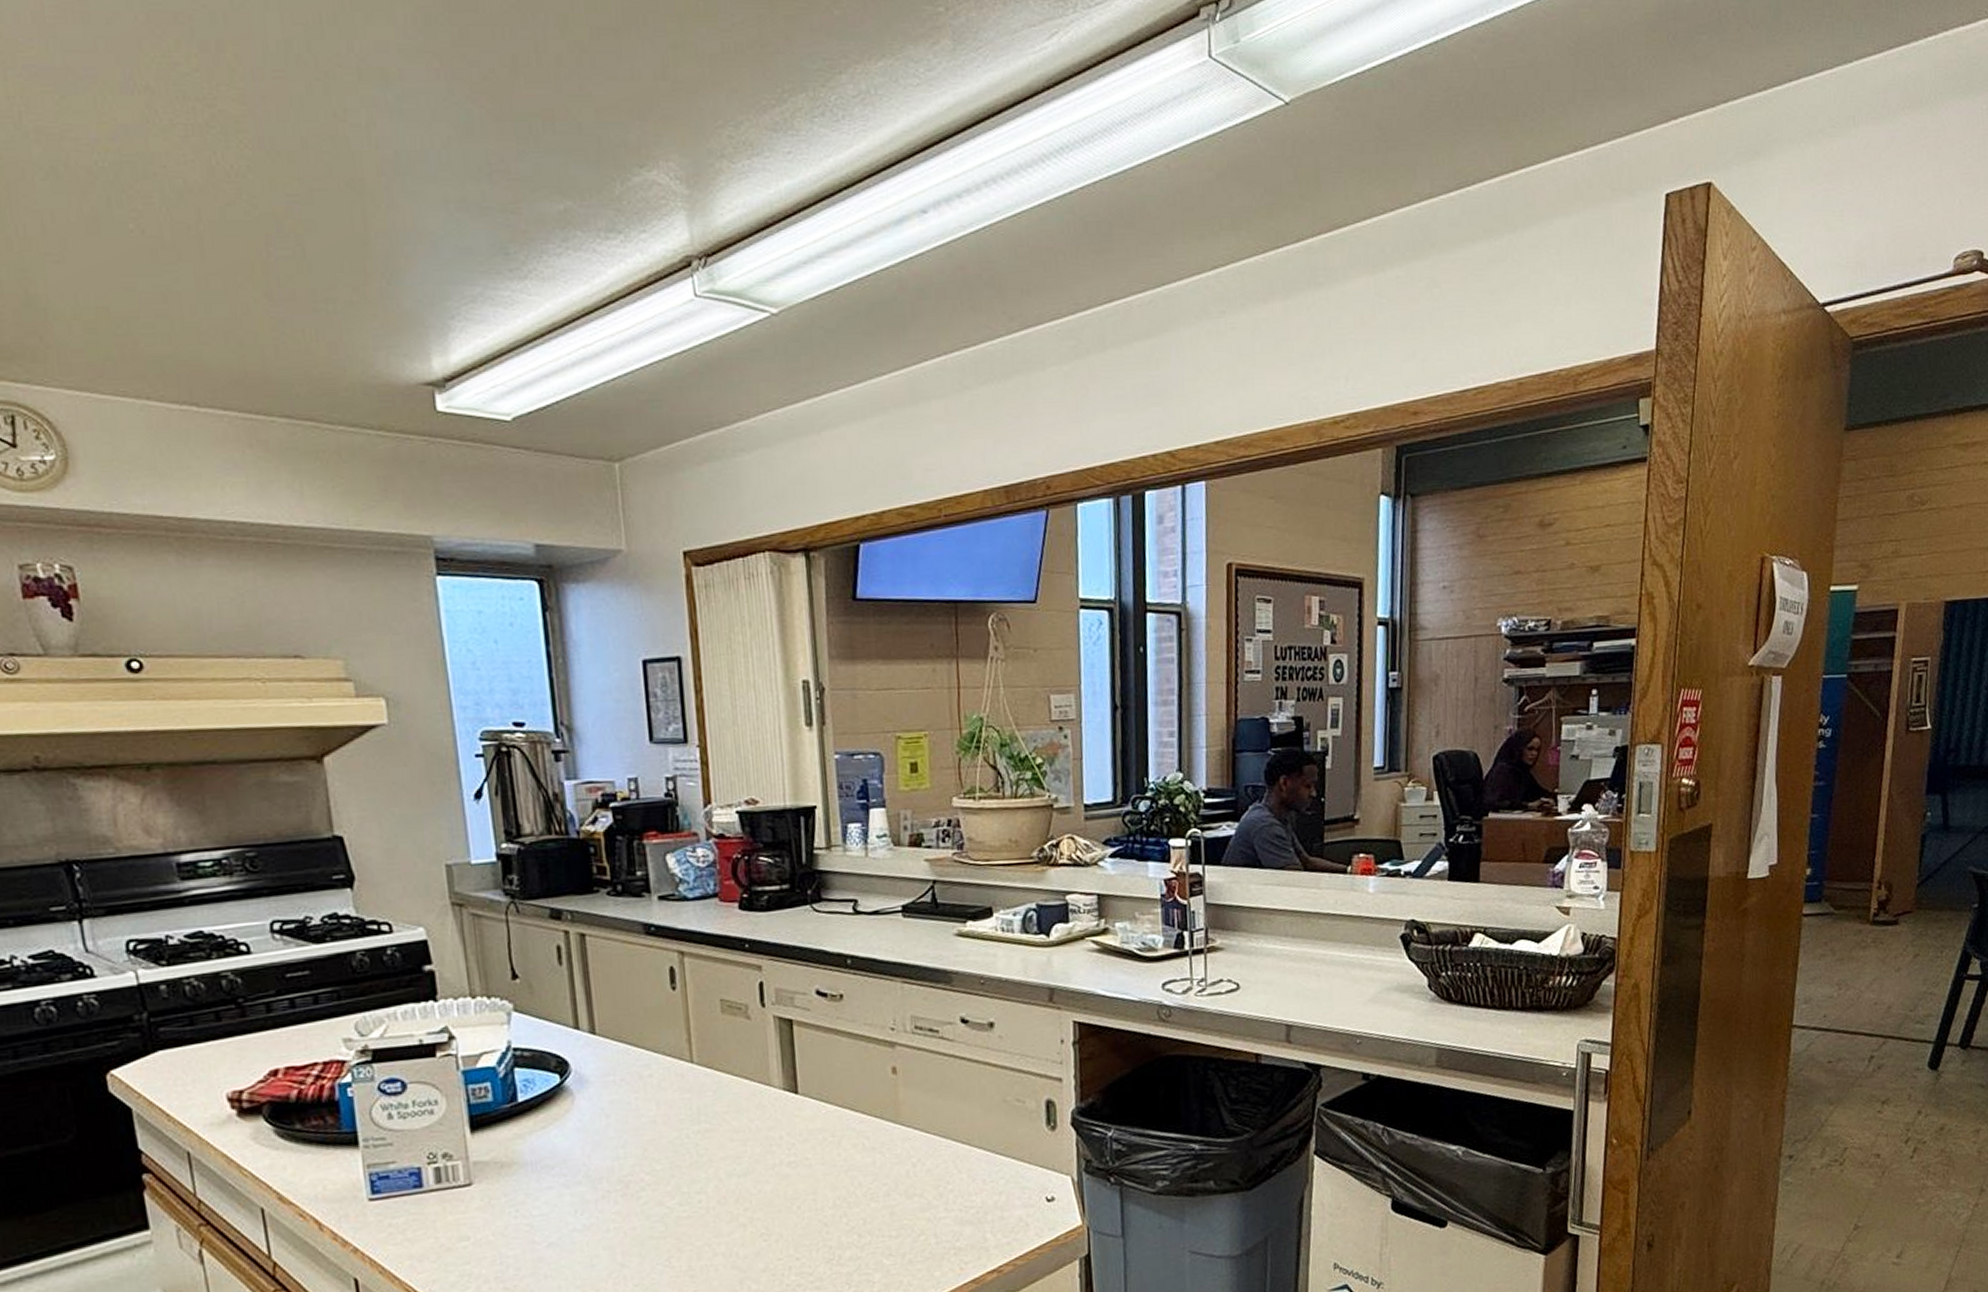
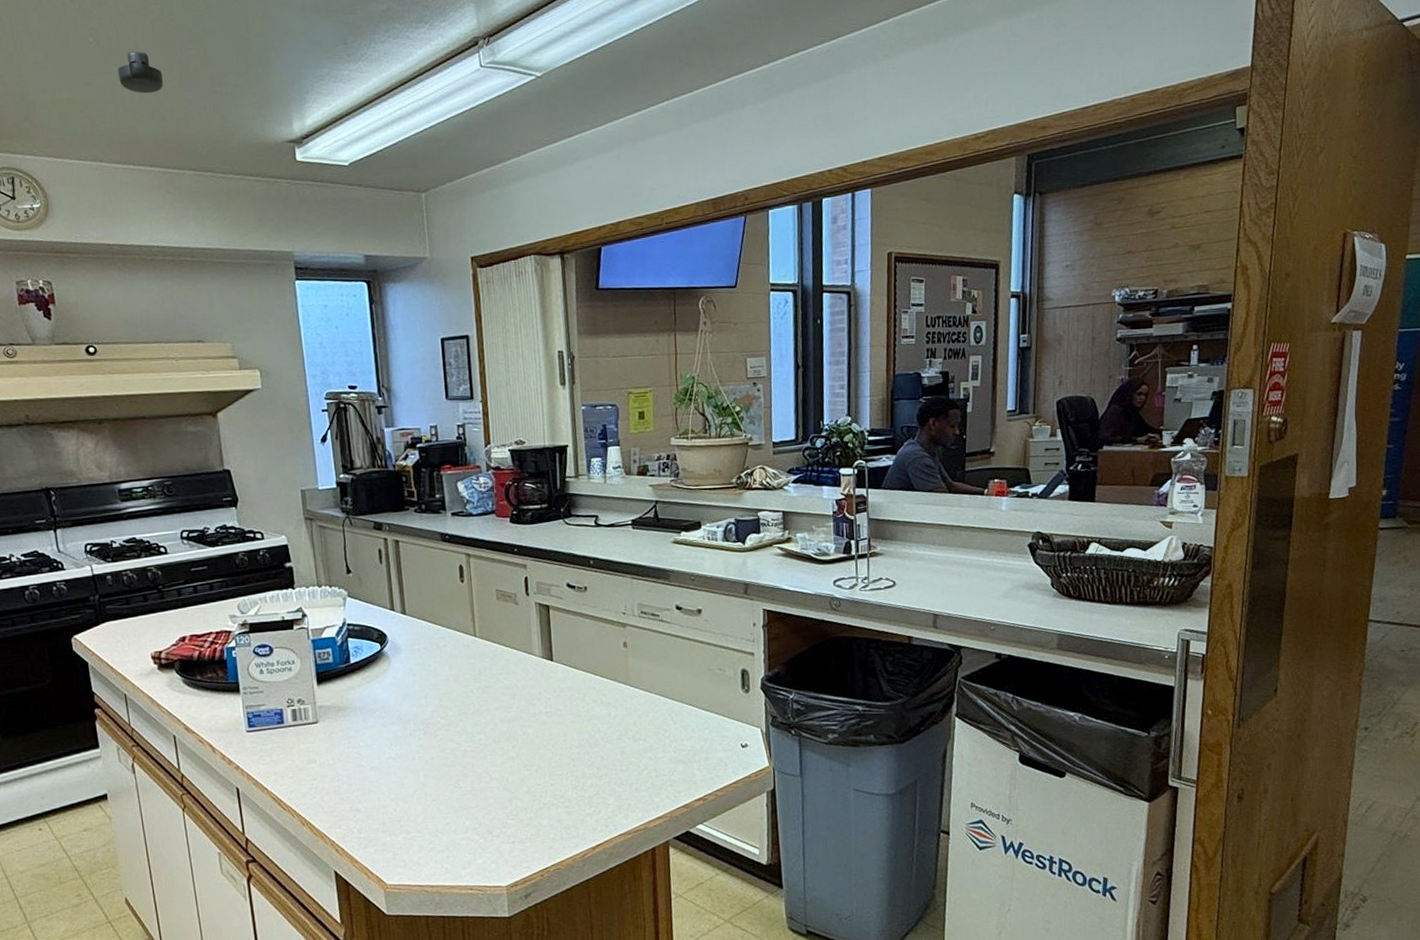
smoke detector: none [173,245,241,307] -> present [118,50,163,94]

